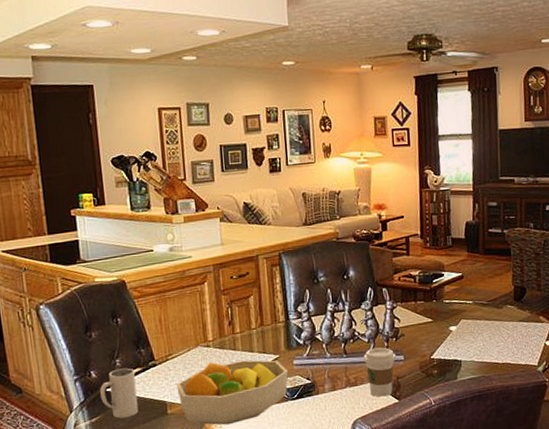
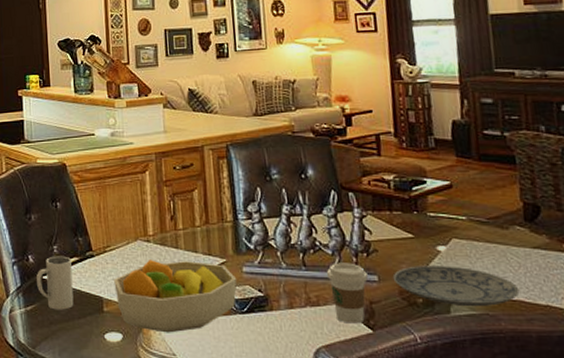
plate: none [415,341,508,373] -> present [392,266,520,307]

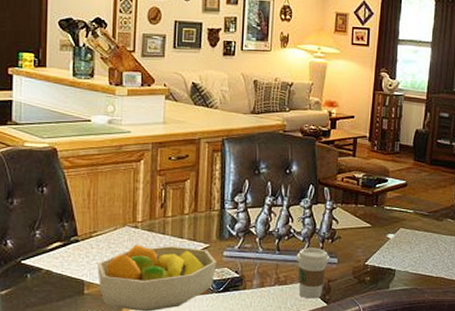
mug: present [36,256,74,310] -> none [14,241,54,293]
plate: present [392,266,520,307] -> none [349,250,442,283]

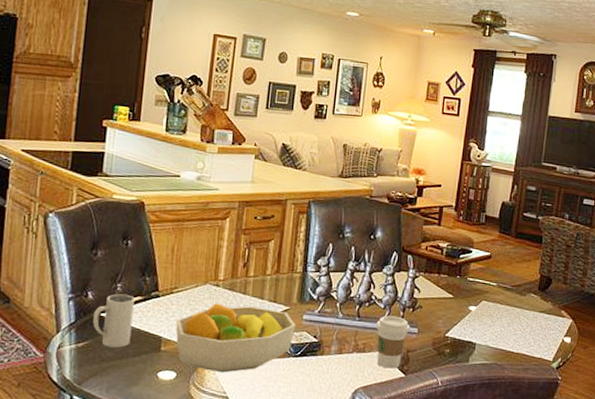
mug: none [14,241,54,293] -> present [93,294,135,348]

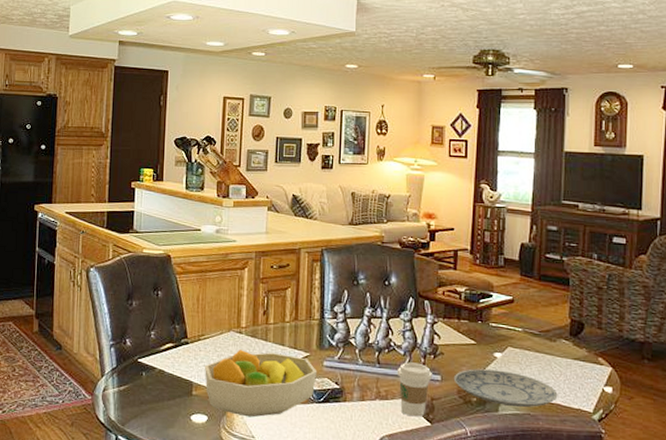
mug: present [93,294,135,348] -> none [132,341,167,392]
plate: none [429,321,523,358] -> present [453,369,558,408]

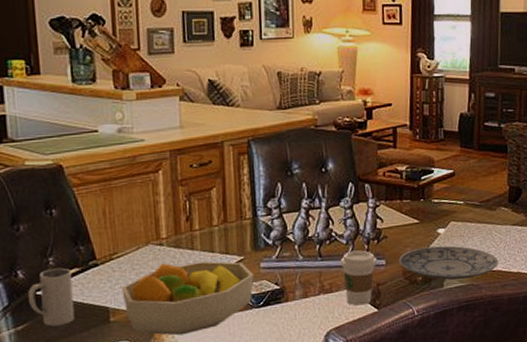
mug: none [132,341,167,392] -> present [28,268,75,327]

